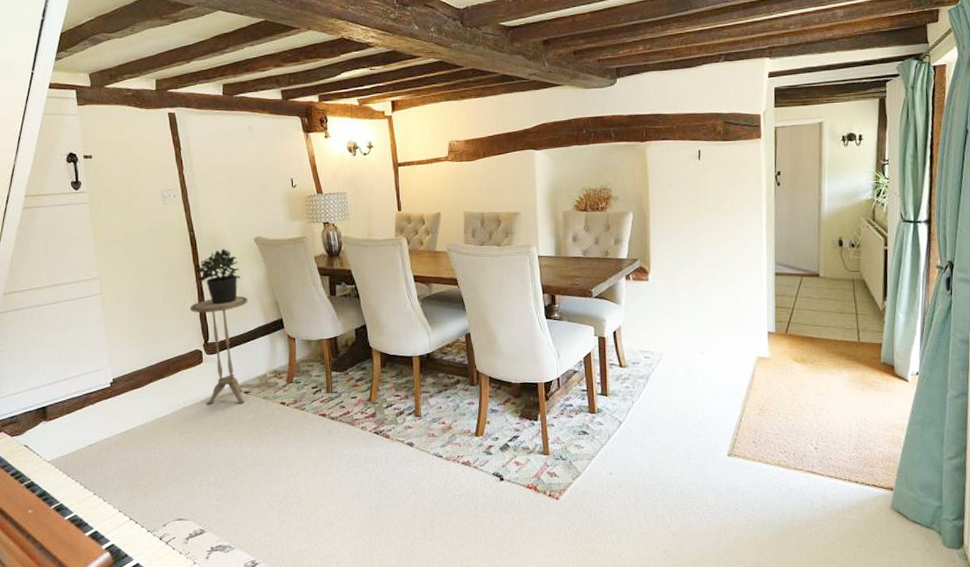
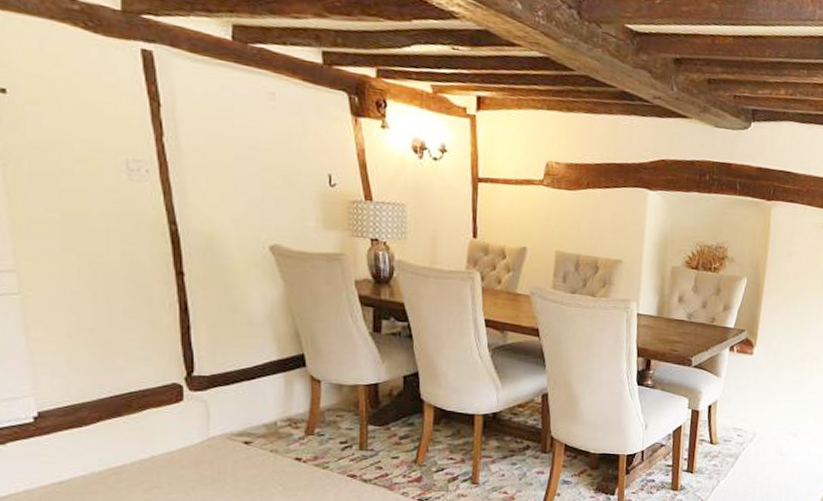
side table: present [189,296,248,405] -> none [165,318,256,457]
potted plant: present [194,249,240,304] -> none [175,254,246,328]

